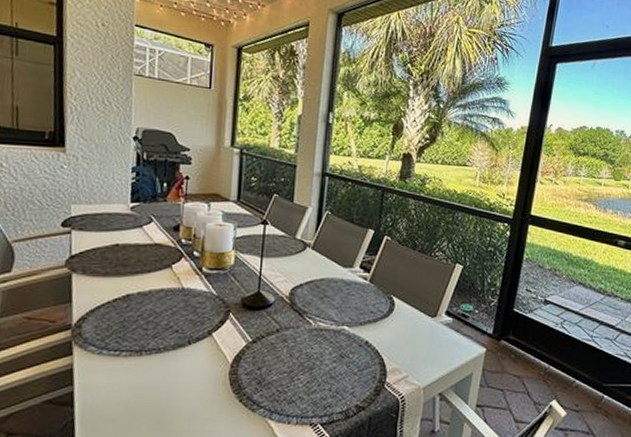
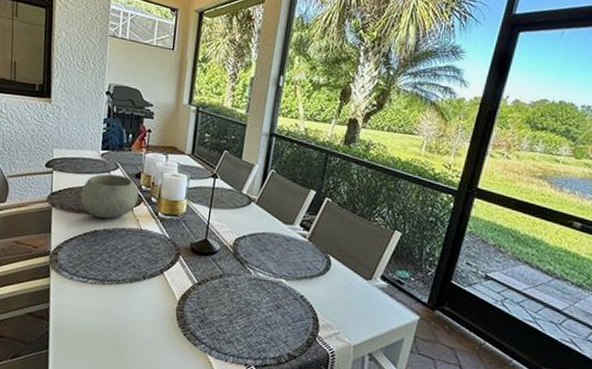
bowl: none [107,228,179,280] -> present [80,174,139,219]

